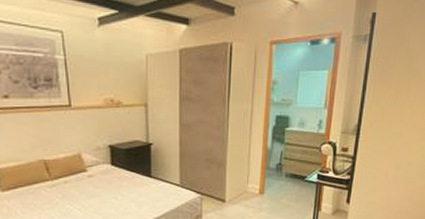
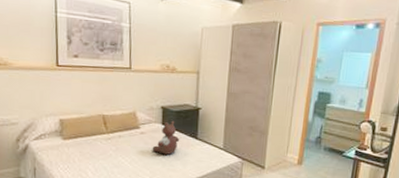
stuffed bear: none [102,159,133,197] -> present [152,120,180,155]

